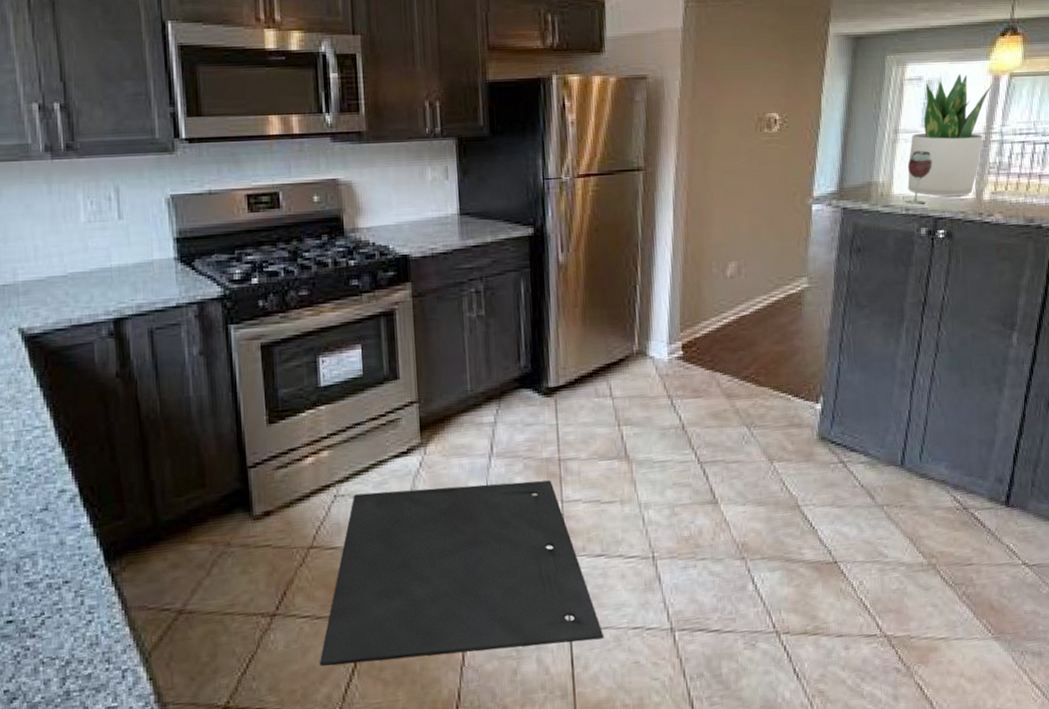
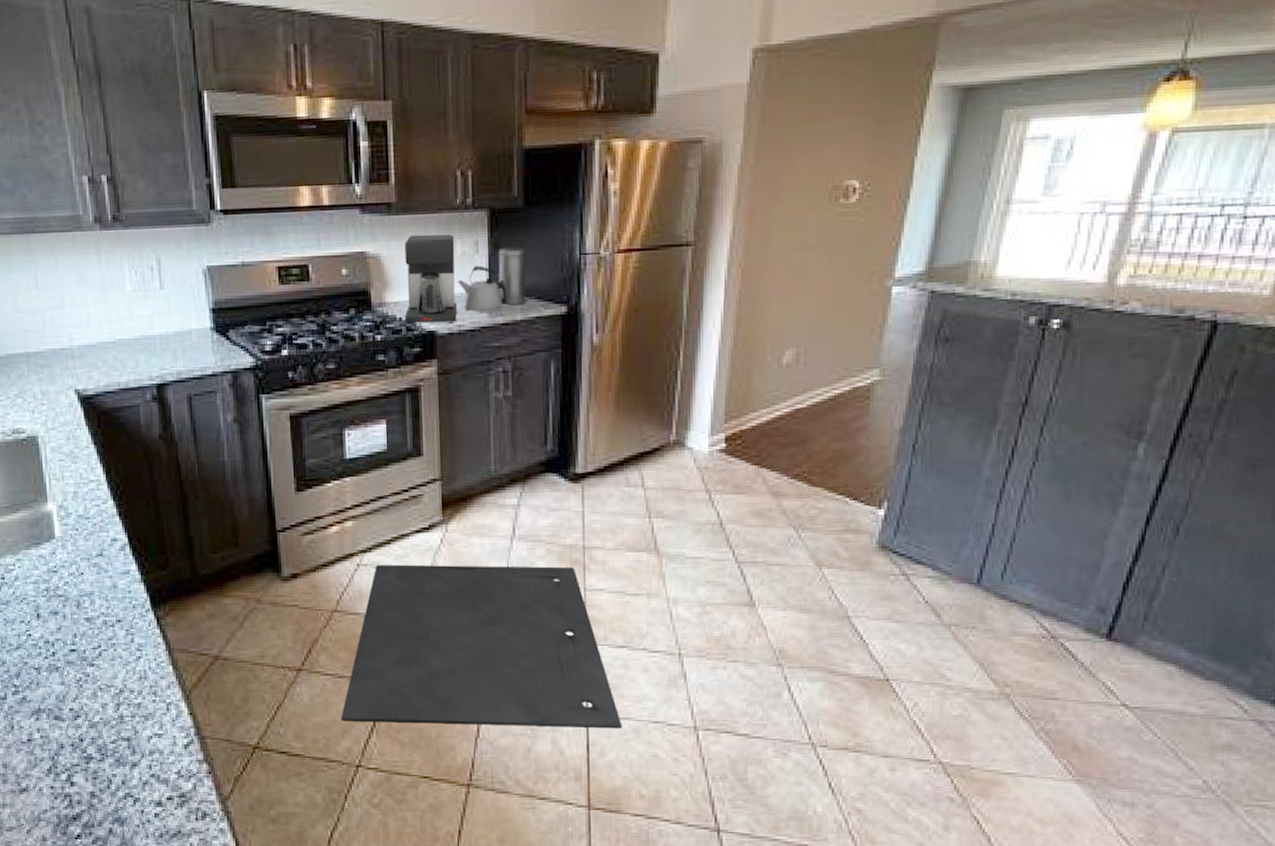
coffee maker: none [376,161,430,248] -> present [404,234,457,324]
kettle: none [429,191,478,238] -> present [457,265,508,315]
canister: none [468,173,495,229] -> present [498,247,527,306]
wineglass: present [906,150,932,205] -> none [1012,224,1053,289]
planter: present [907,74,994,197] -> none [1017,131,1147,280]

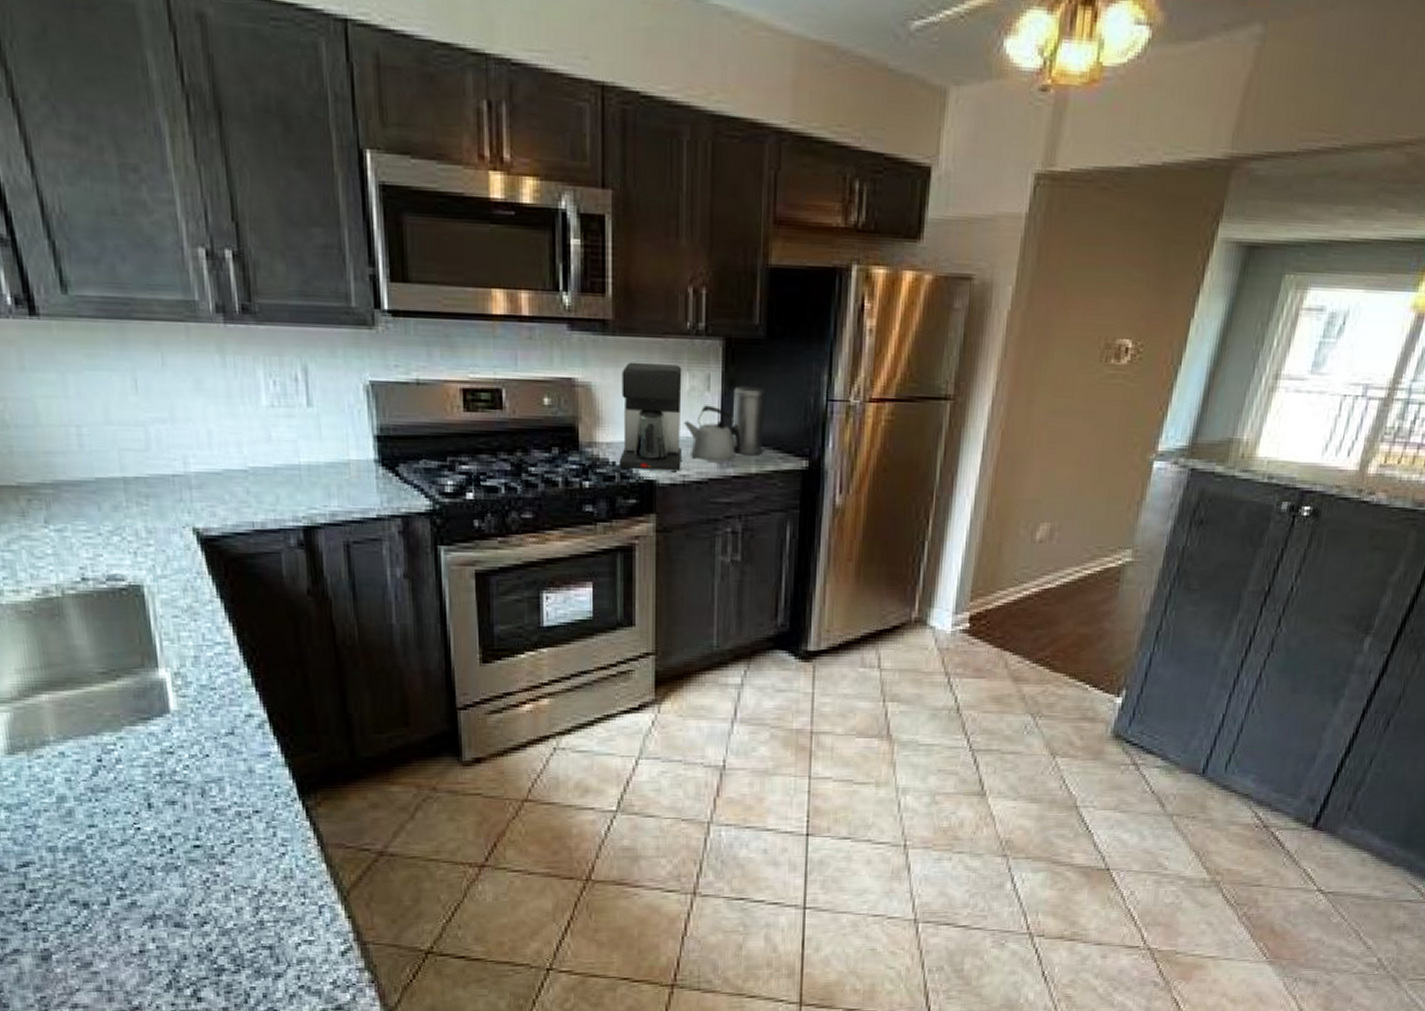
door mat: present [341,564,621,729] -> none [531,749,840,923]

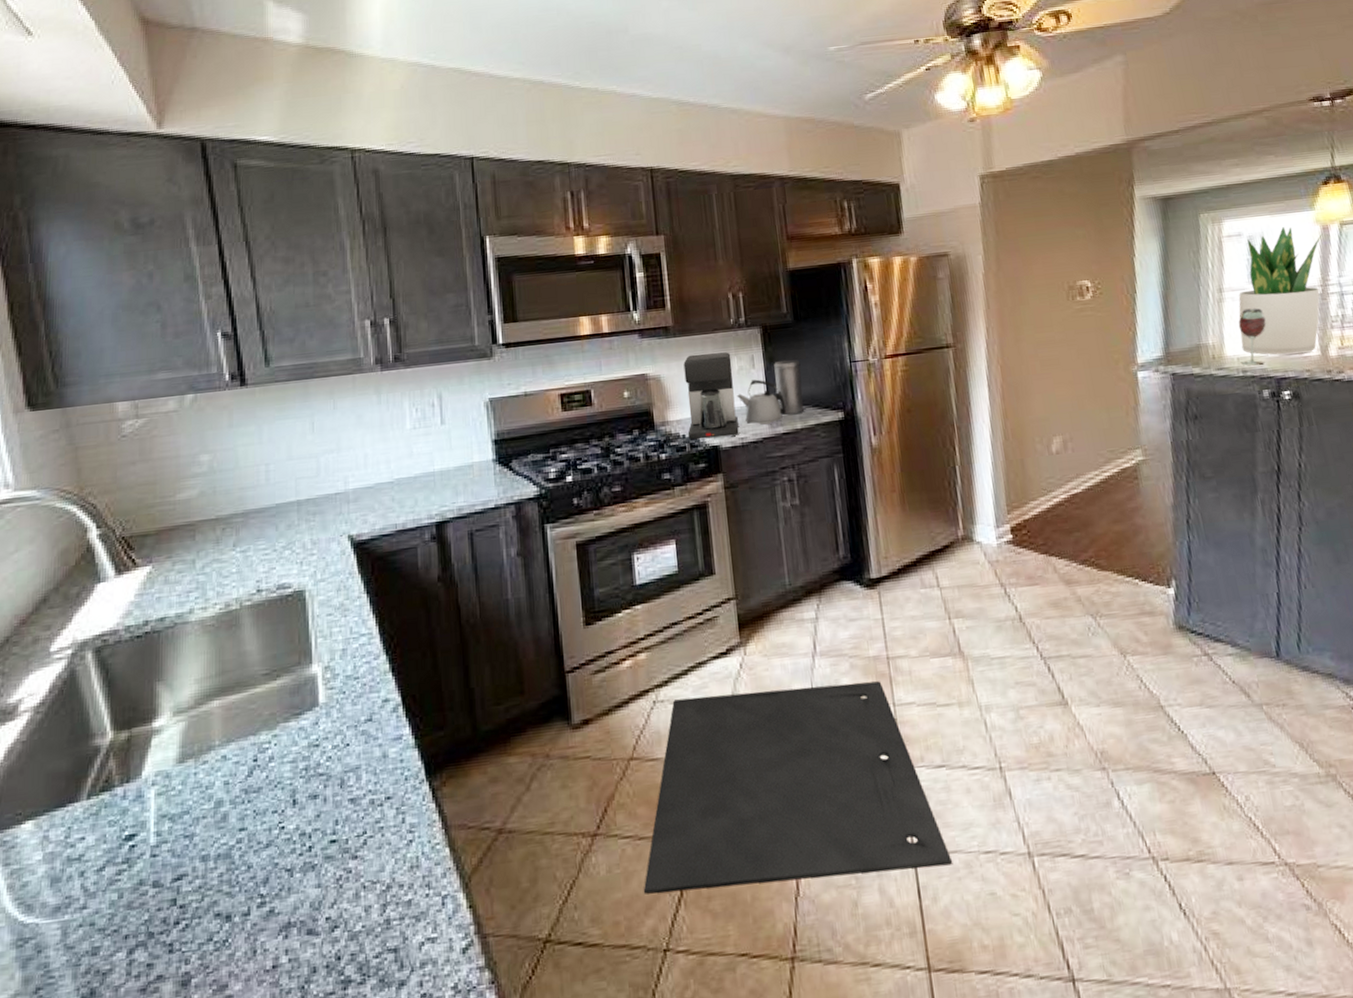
door mat: none [531,749,840,923] -> present [644,681,952,894]
wineglass: none [1270,403,1315,473] -> present [1238,308,1267,366]
planter: none [1276,308,1415,467] -> present [1238,227,1323,356]

